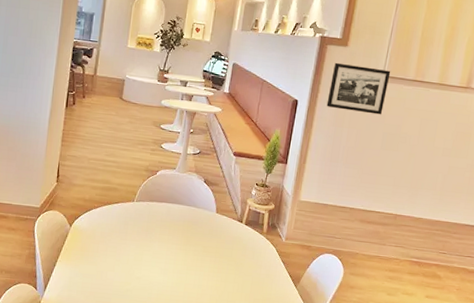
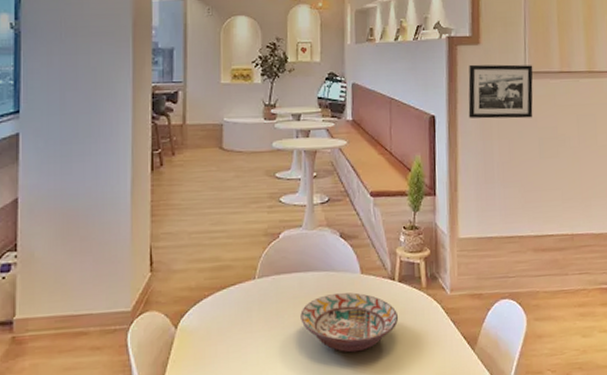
decorative bowl: none [164,223,241,270] -> present [300,292,399,353]

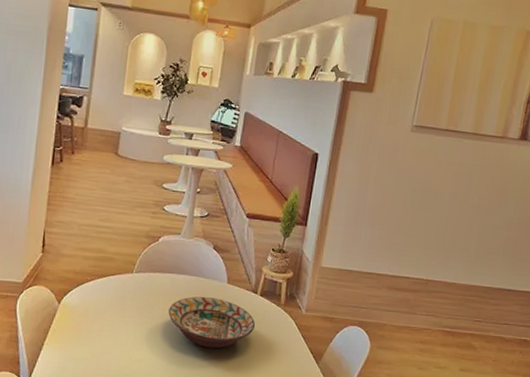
picture frame: present [468,64,533,119] -> none [350,110,421,169]

